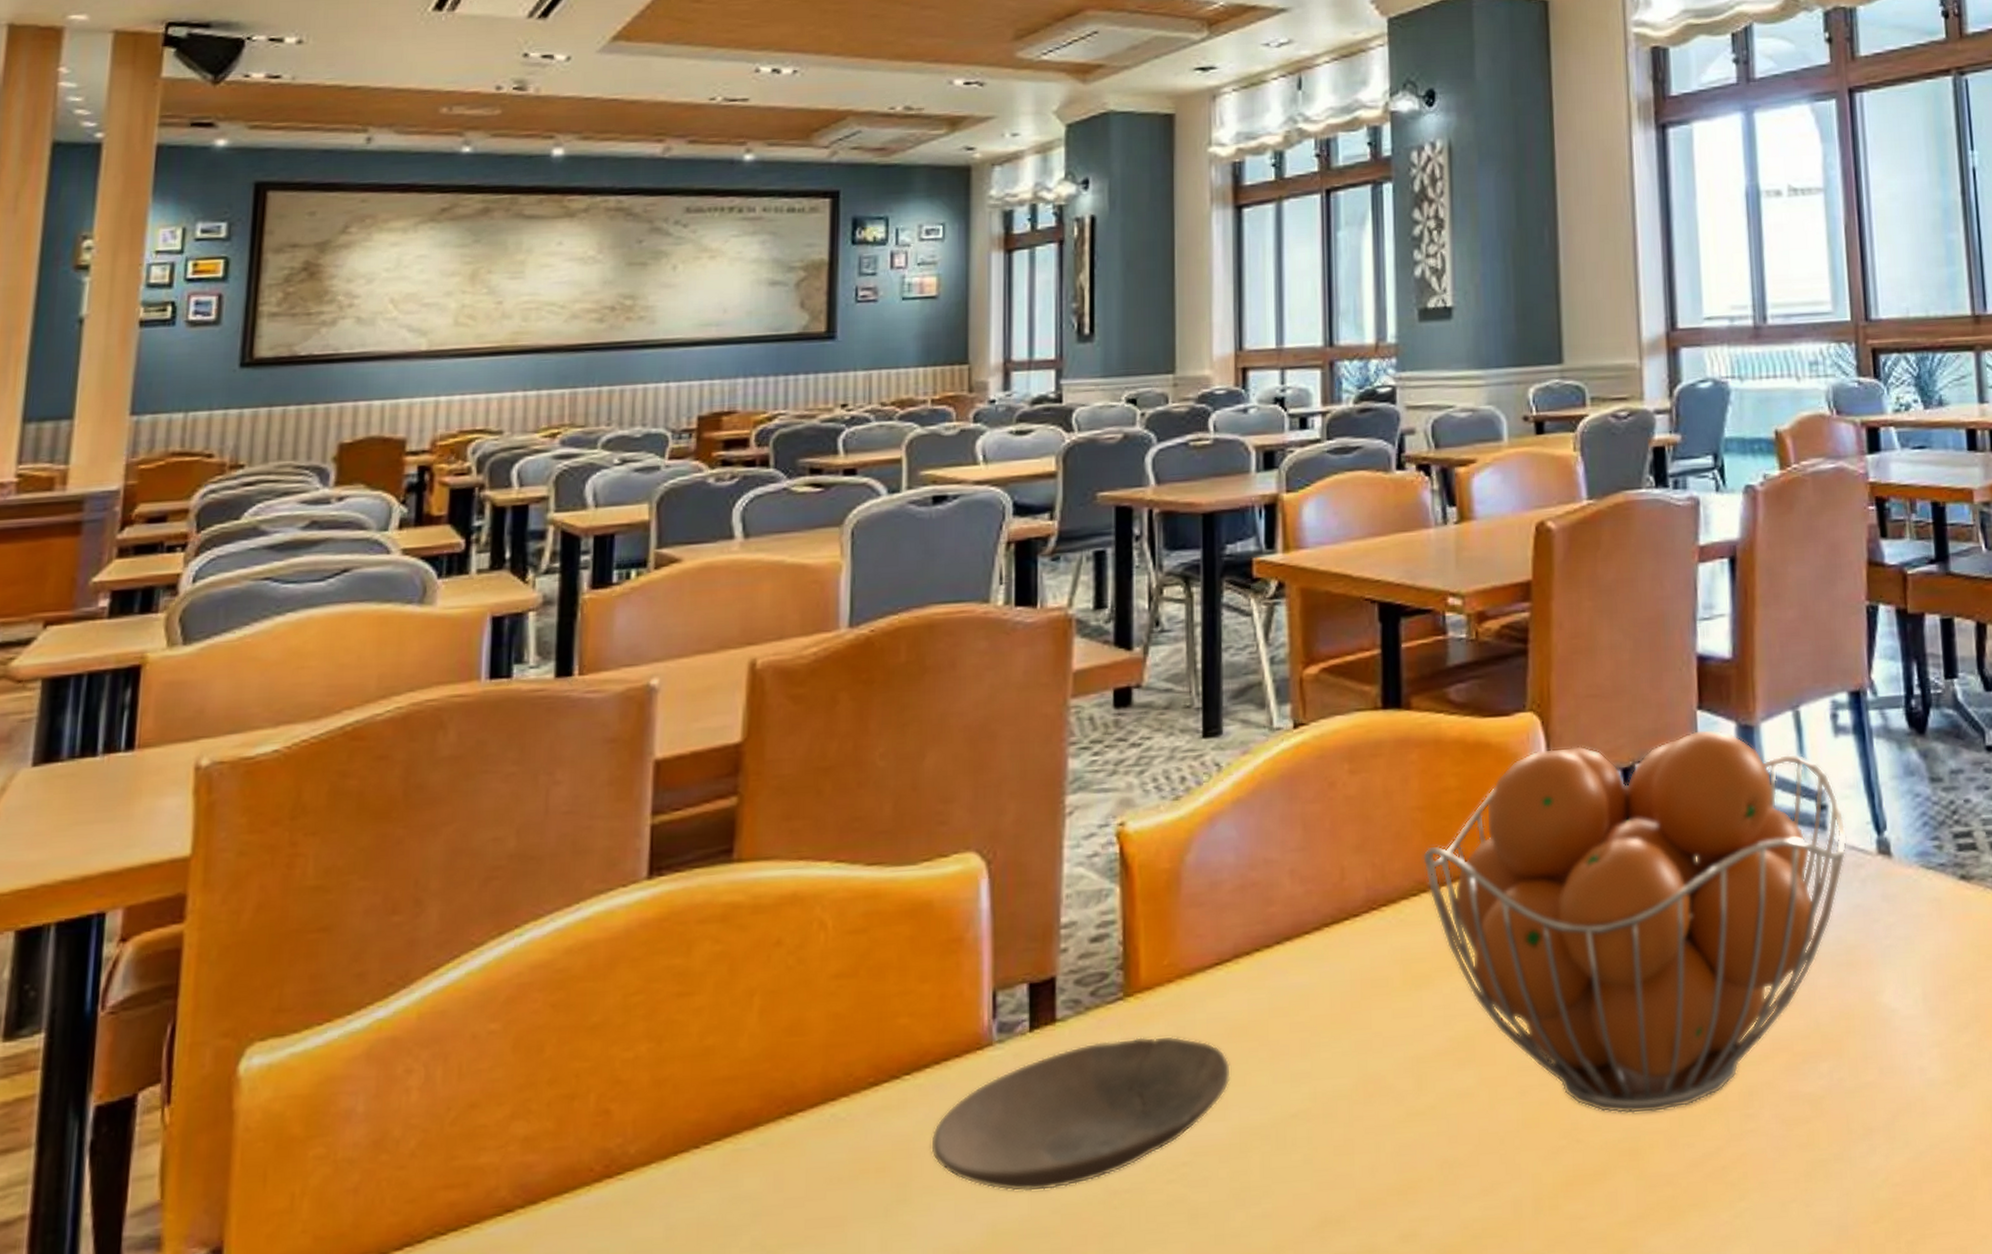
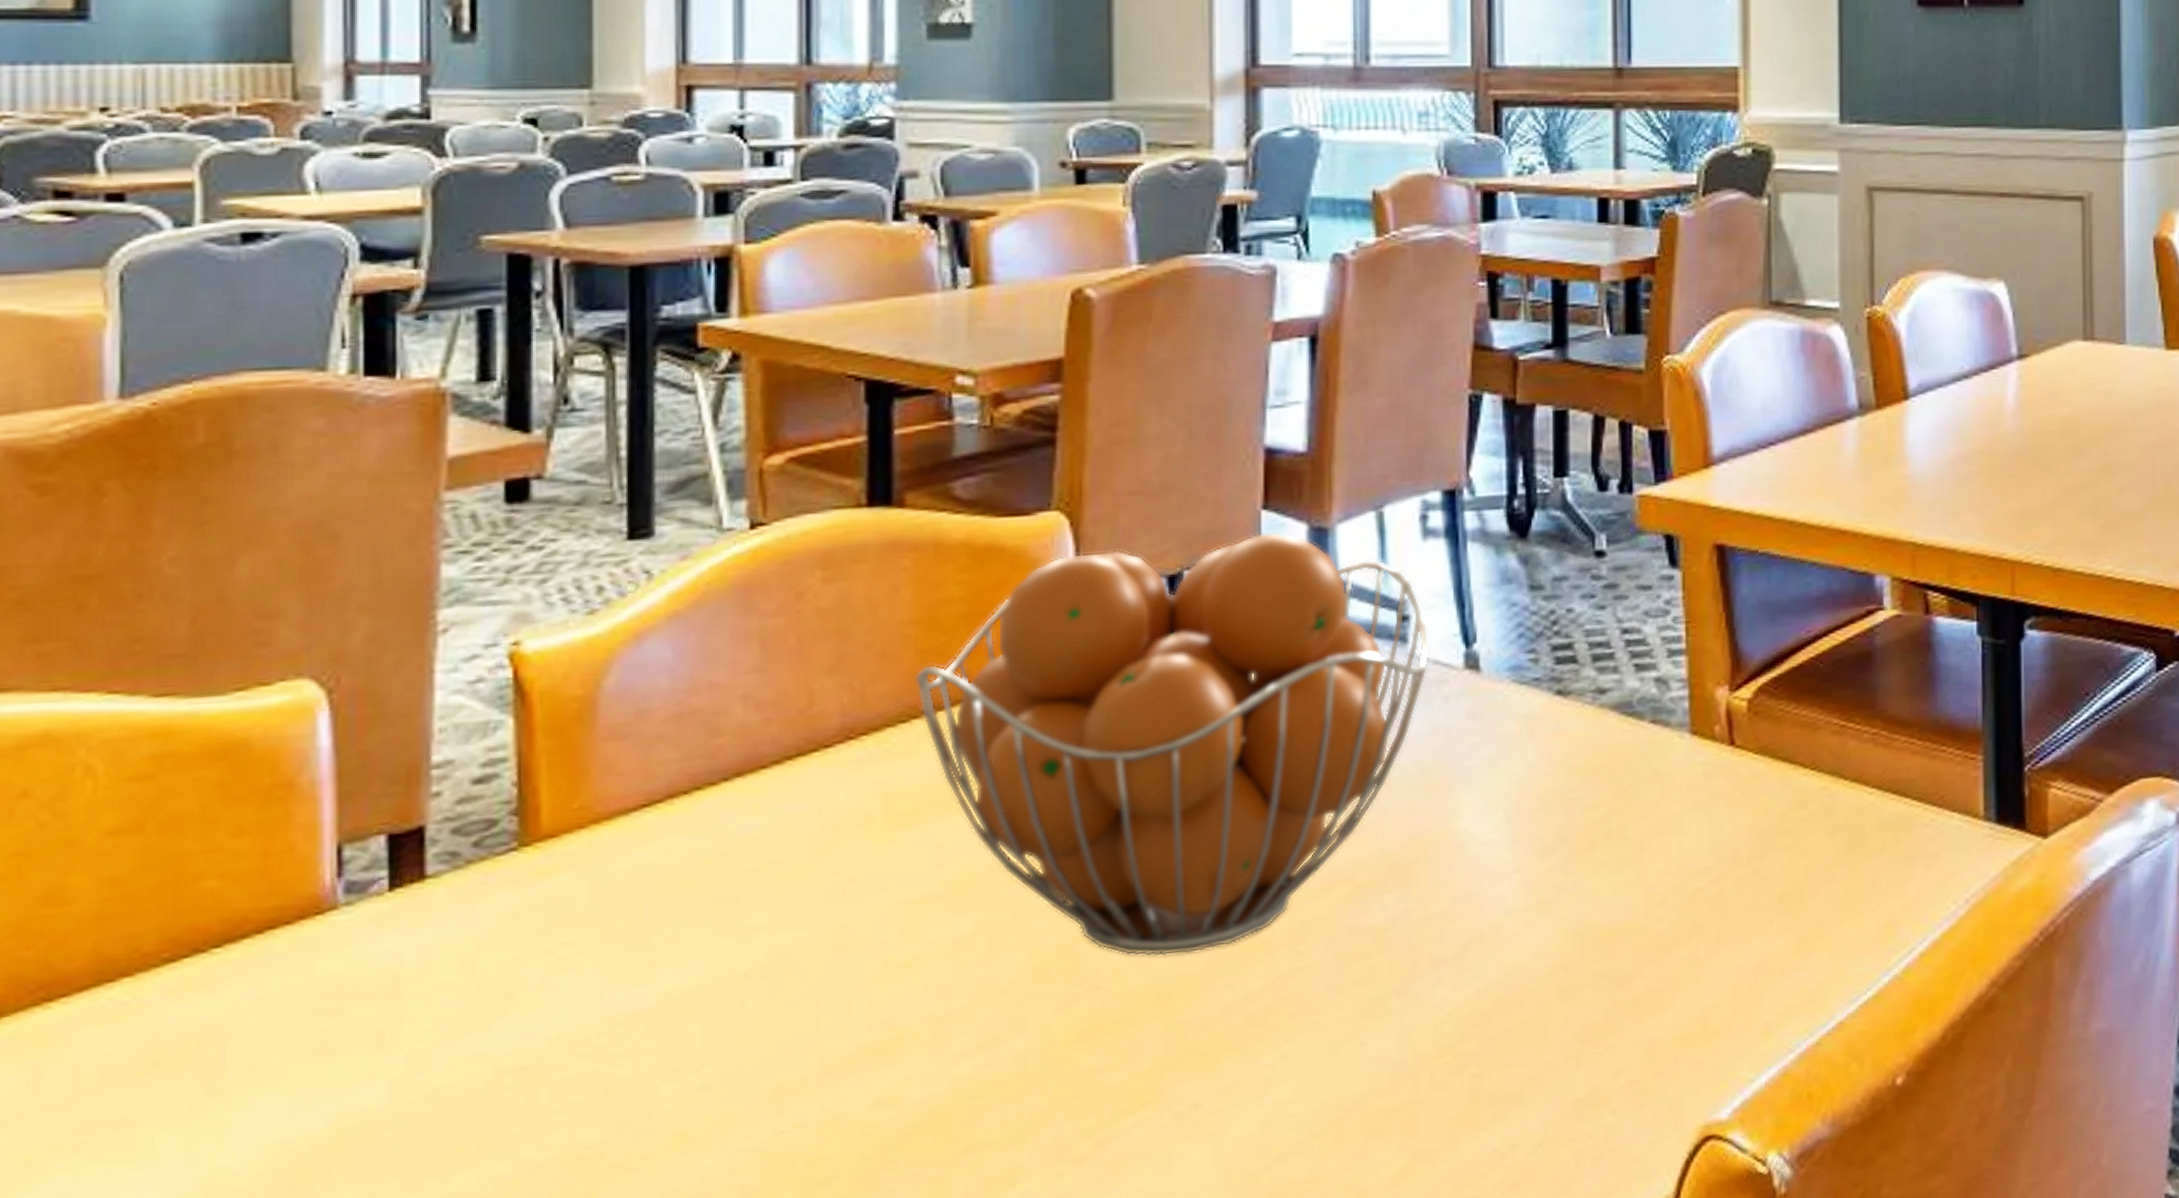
plate: present [931,1035,1231,1192] -> none [253,890,661,1077]

